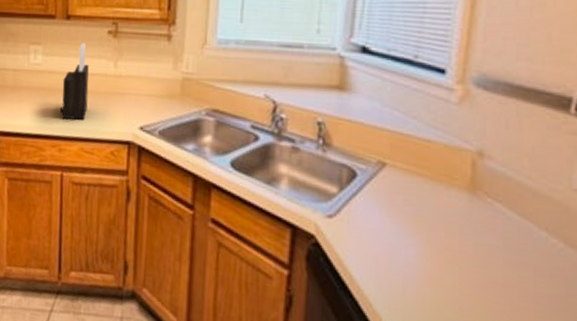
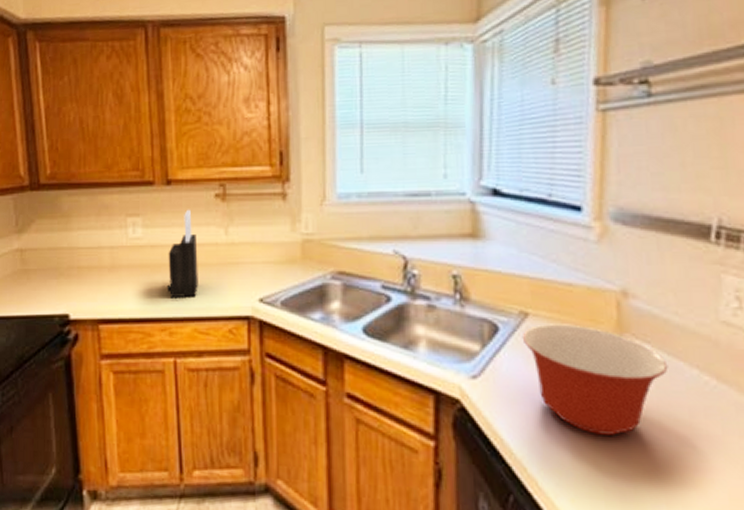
mixing bowl: none [378,175,517,284] -> present [522,324,668,435]

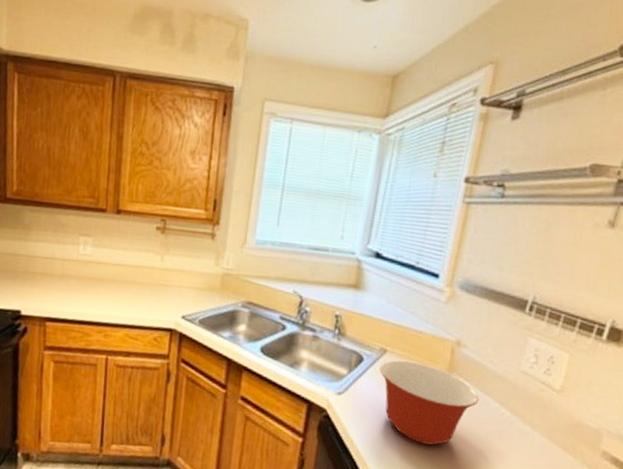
knife block: present [167,209,198,299] -> none [107,236,137,309]

